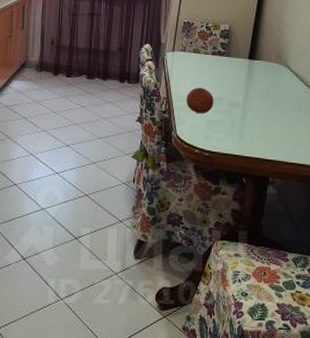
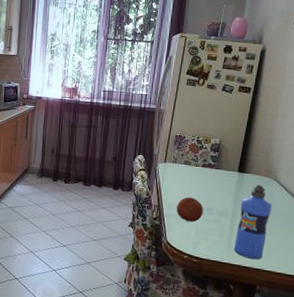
water bottle: none [246,72,283,150] -> present [234,185,272,259]

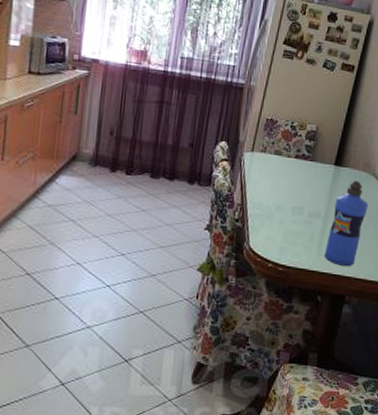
fruit: present [176,197,203,223] -> none [262,194,294,225]

